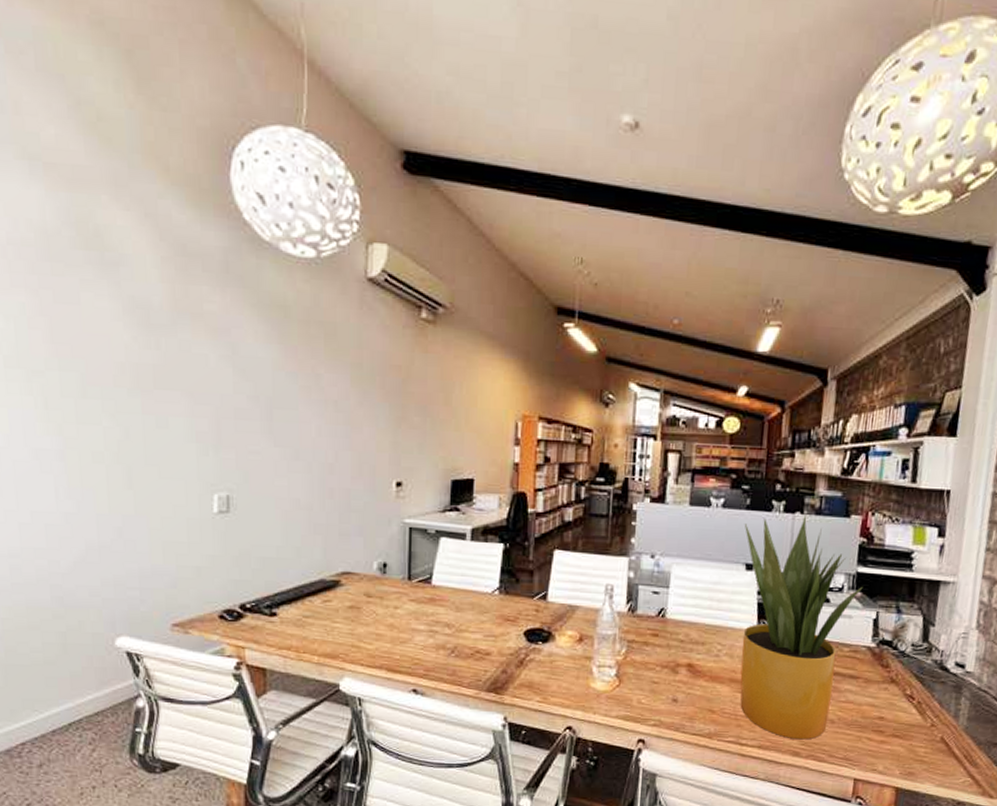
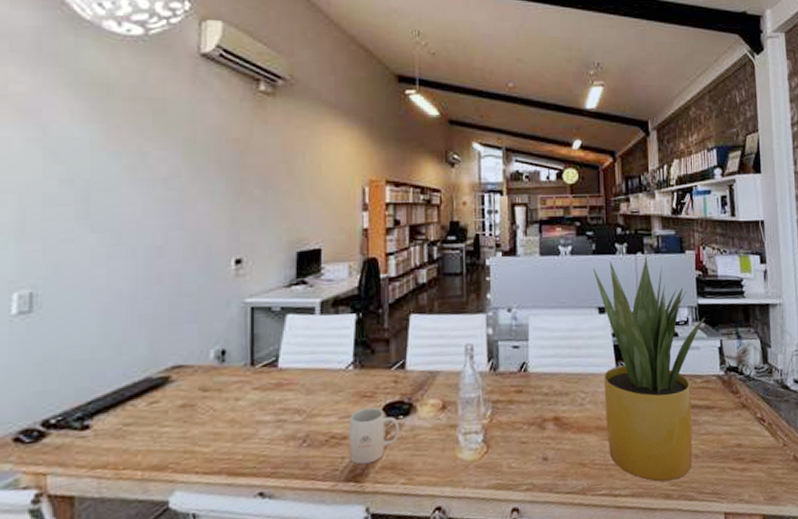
mug: none [491,631,539,680] -> present [348,407,400,465]

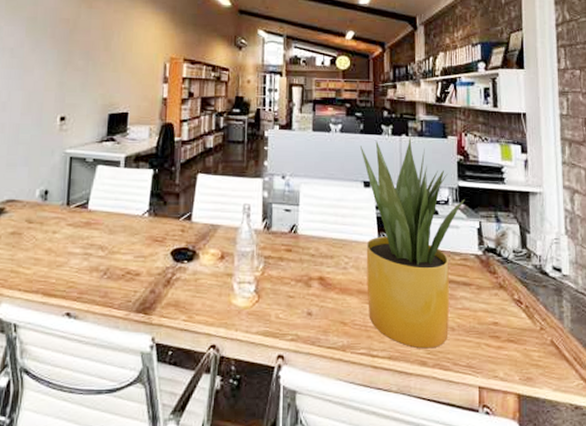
mug: present [348,407,400,465] -> none [140,251,184,299]

